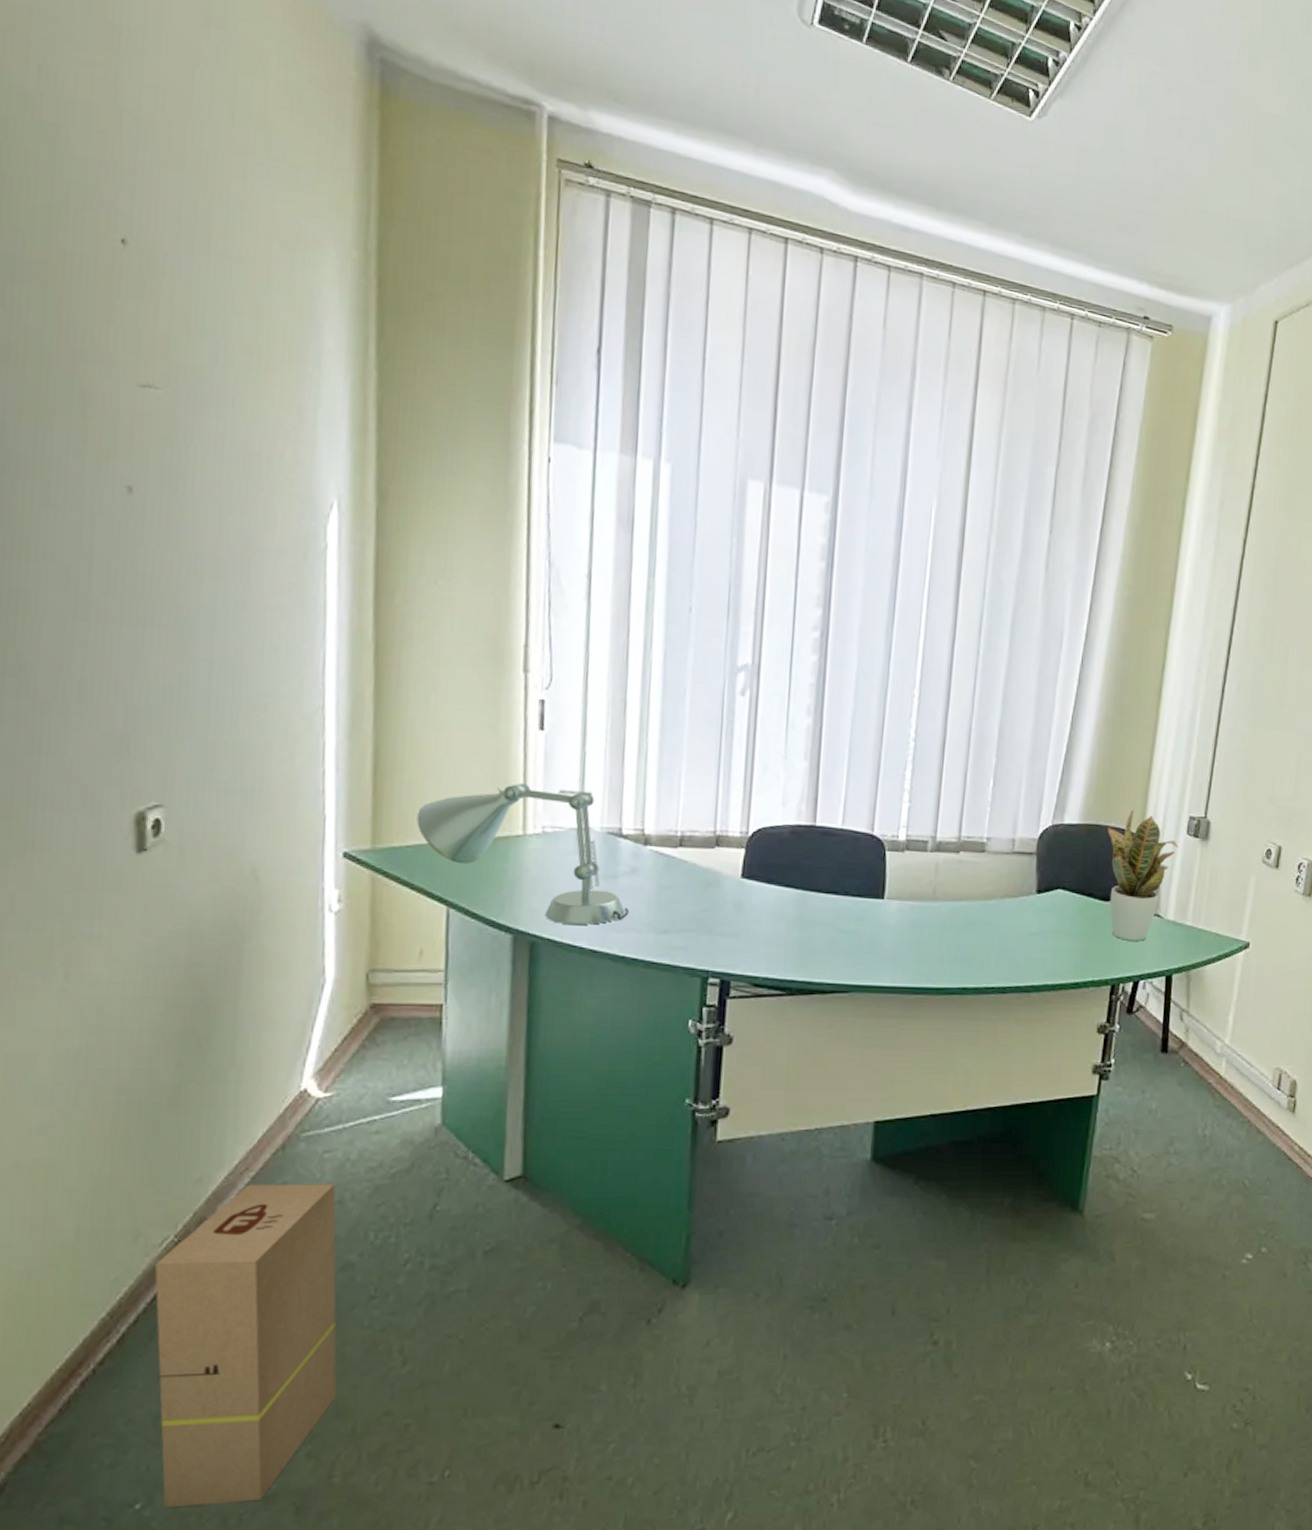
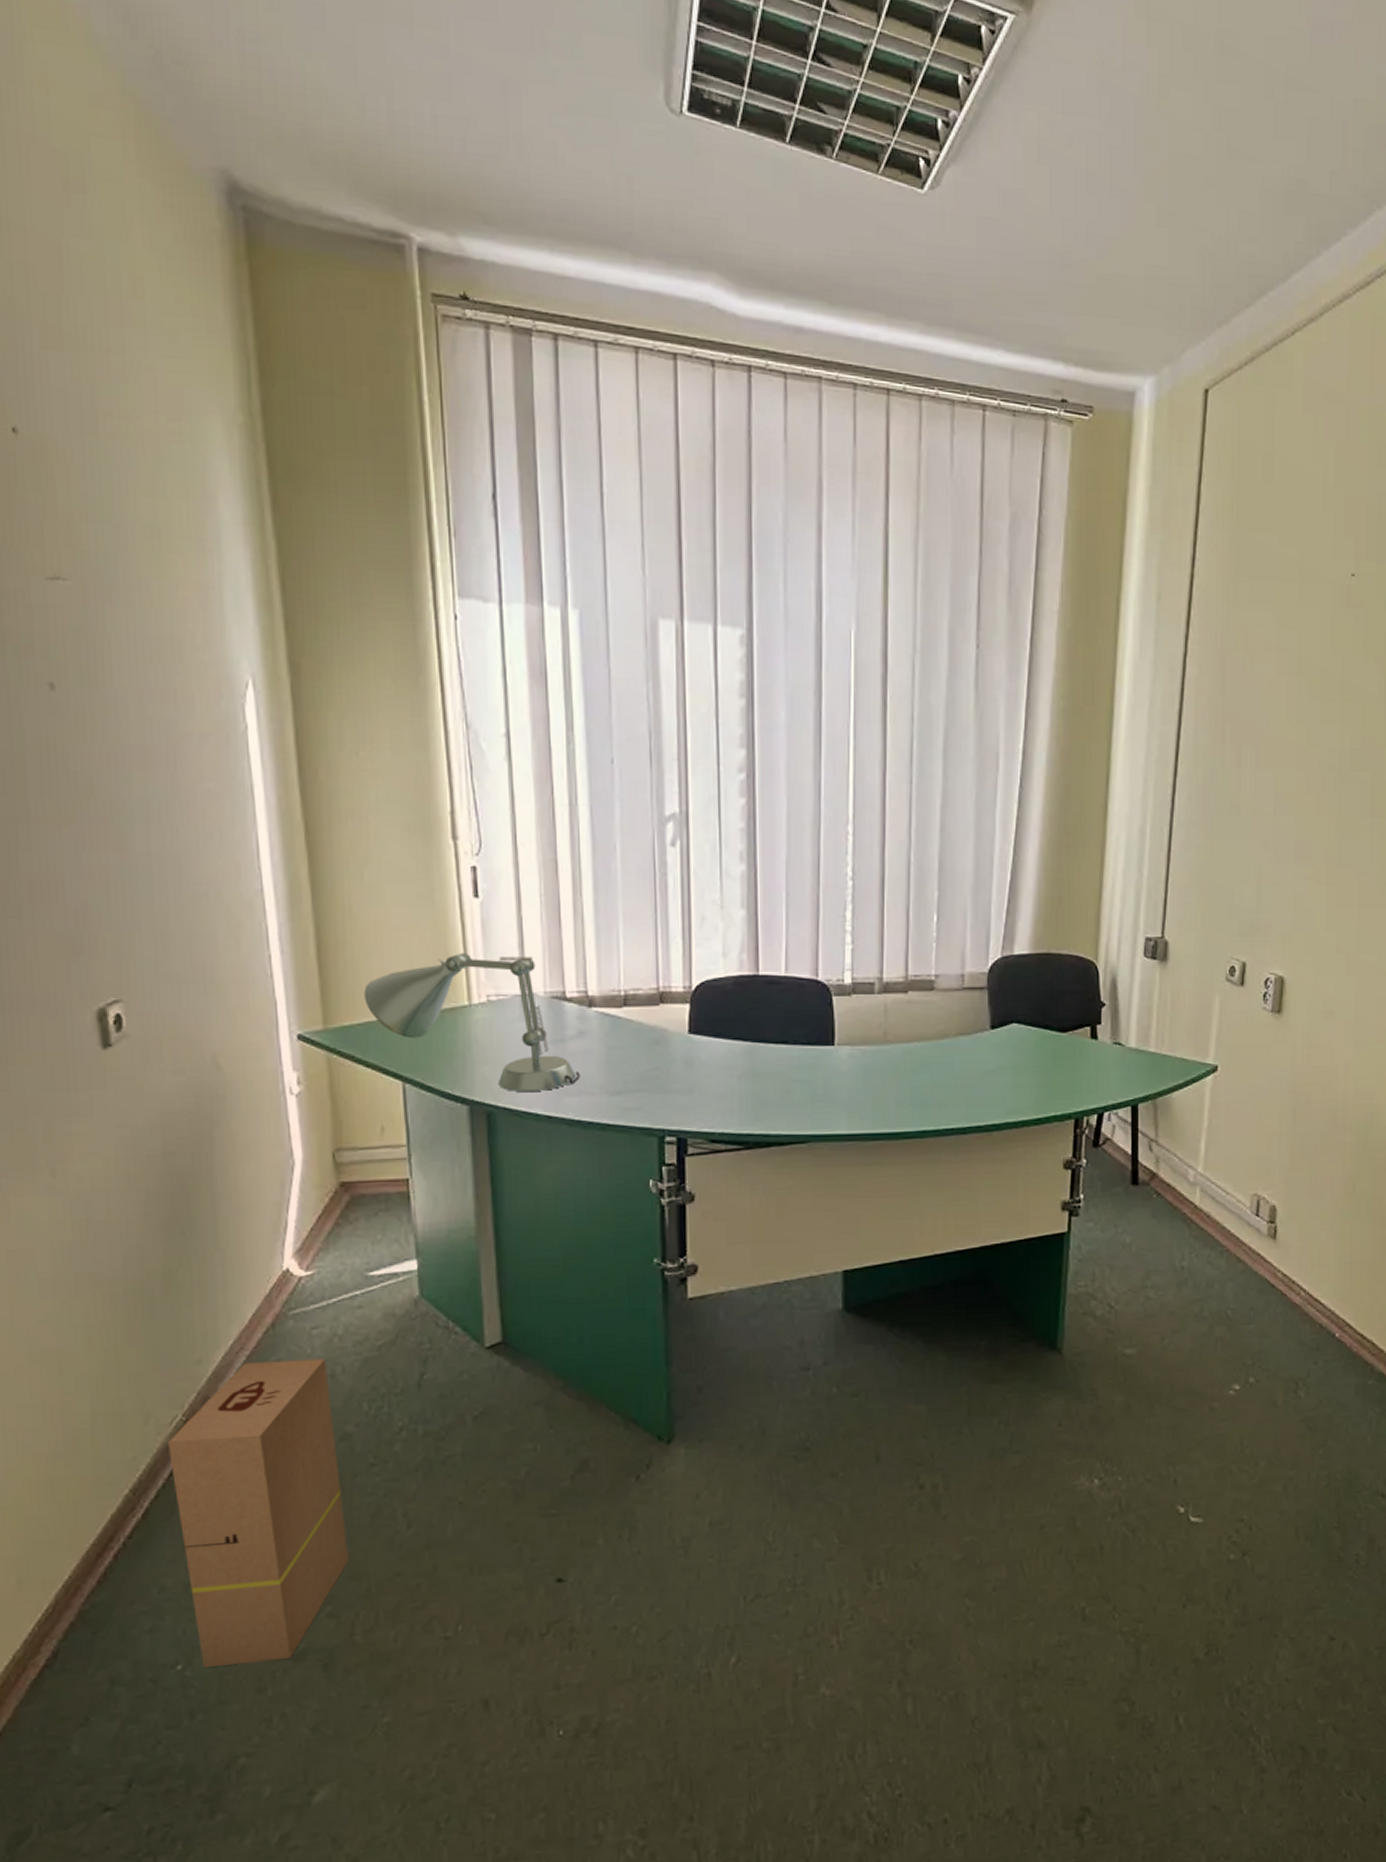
potted plant: present [1107,810,1179,941] -> none [1060,936,1137,1072]

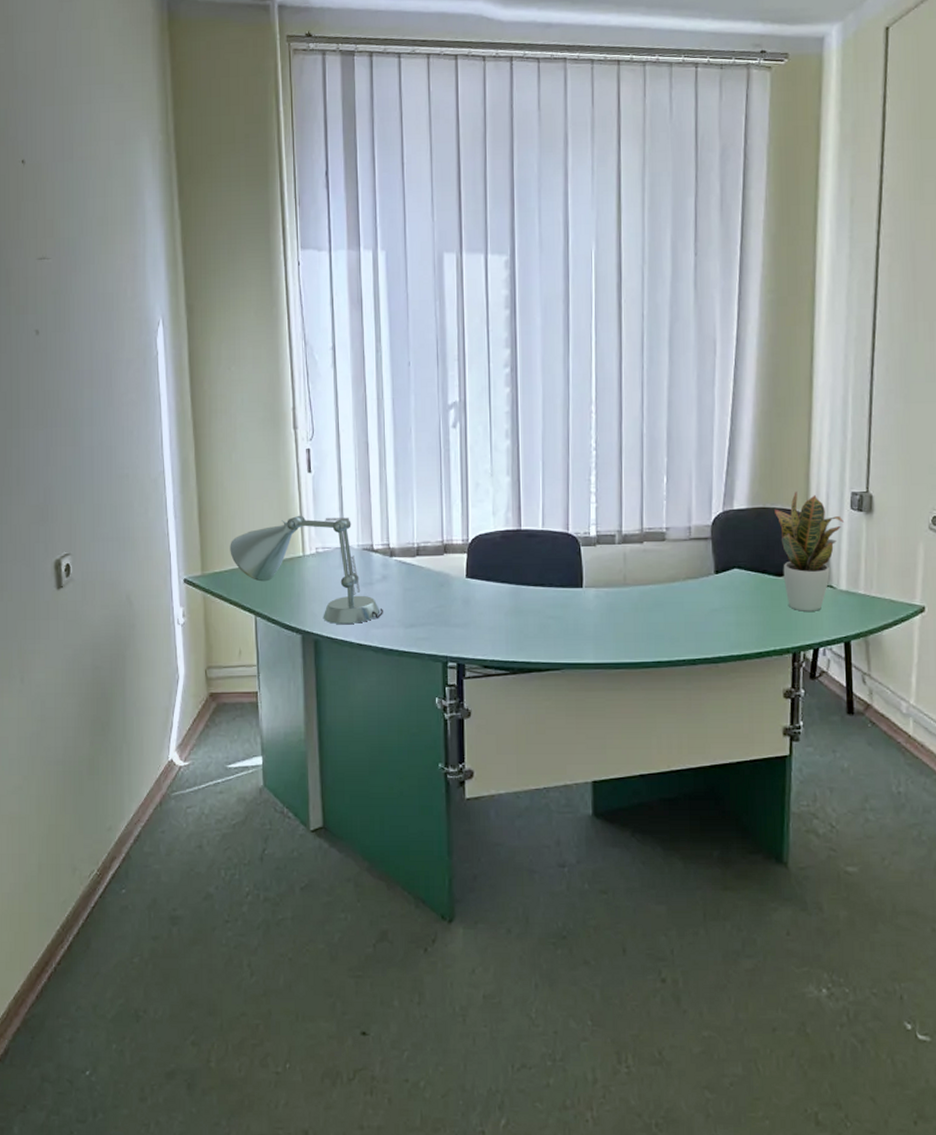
cardboard box: present [168,1358,349,1667] -> none [87,832,208,1076]
potted plant: none [1060,936,1137,1072] -> present [775,492,845,611]

